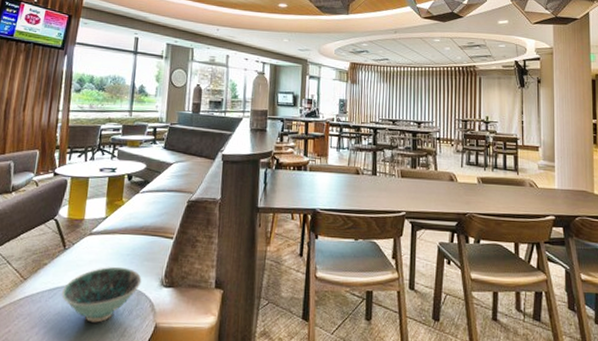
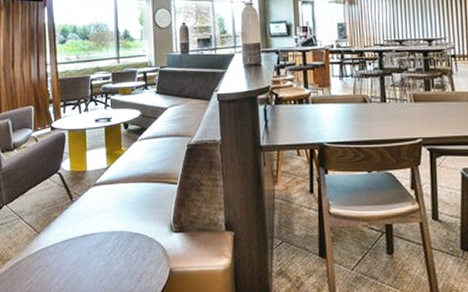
bowl: present [62,266,142,323] -> none [75,215,151,271]

